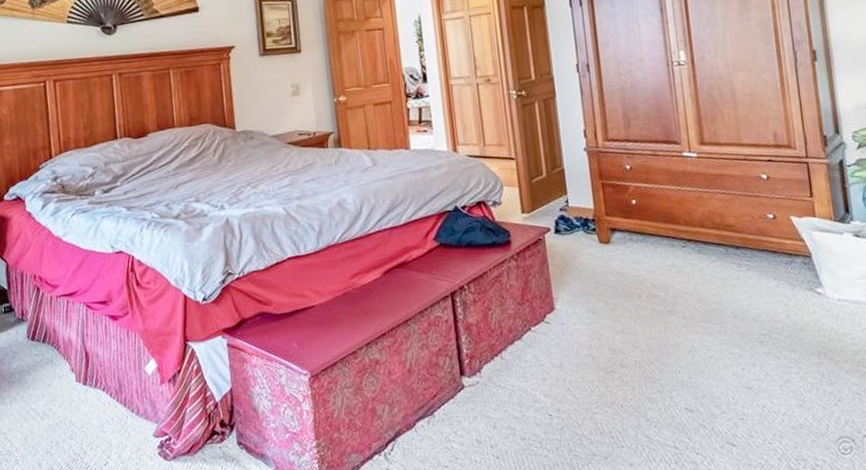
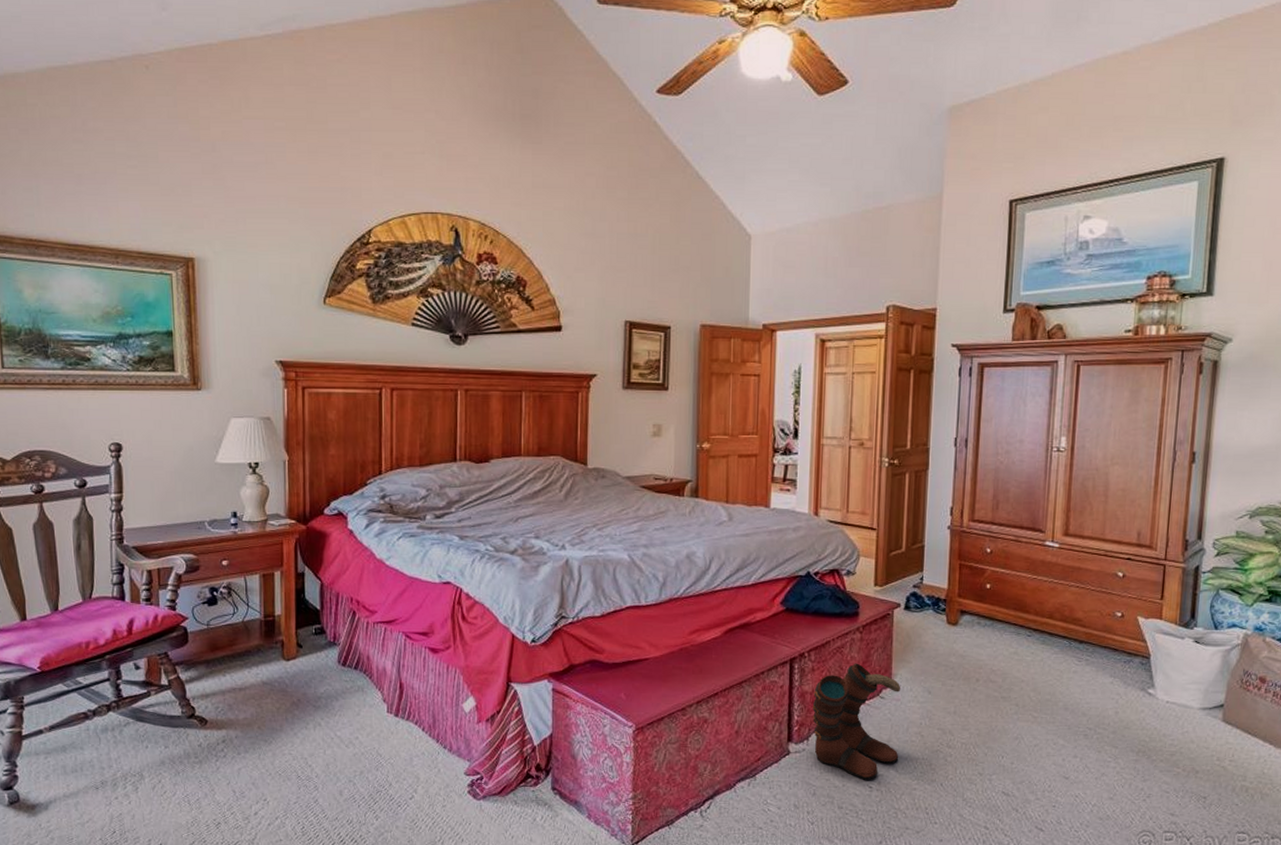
boots: none [479,290,574,408] -> present [812,663,901,780]

